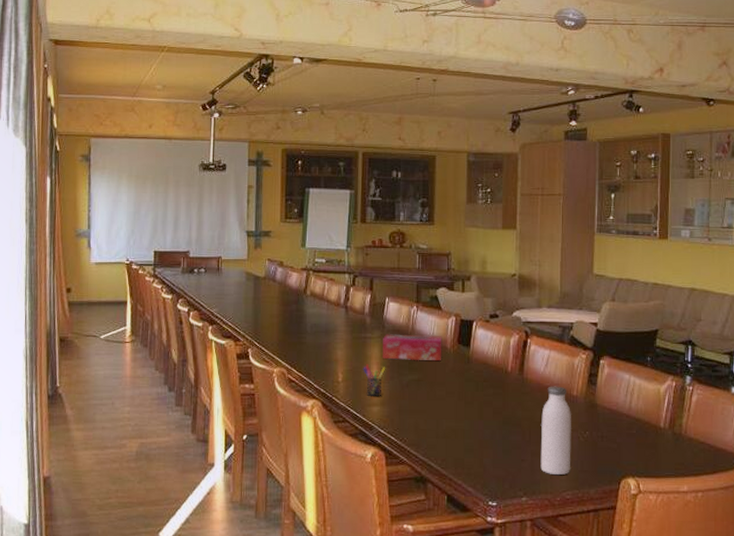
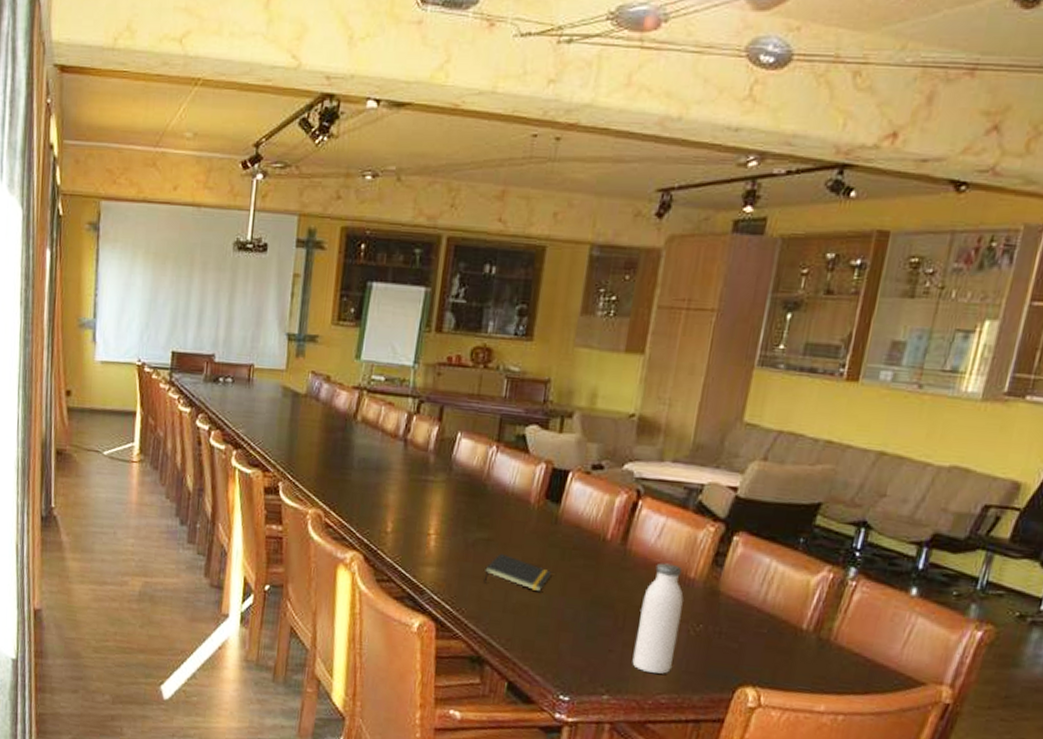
pen holder: present [363,364,386,397] -> none [419,514,449,555]
tissue box: present [383,334,442,362] -> none [446,478,526,519]
notepad: none [419,390,470,419] -> present [483,553,552,593]

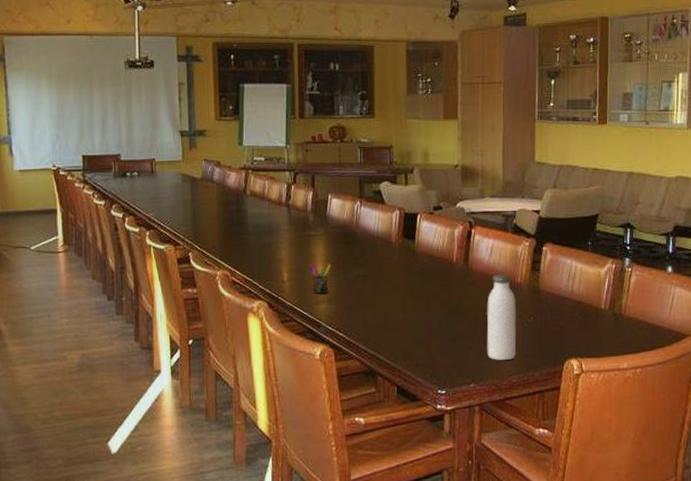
pen holder: none [419,514,449,555] -> present [308,262,332,295]
notepad: present [483,553,552,593] -> none [366,284,417,311]

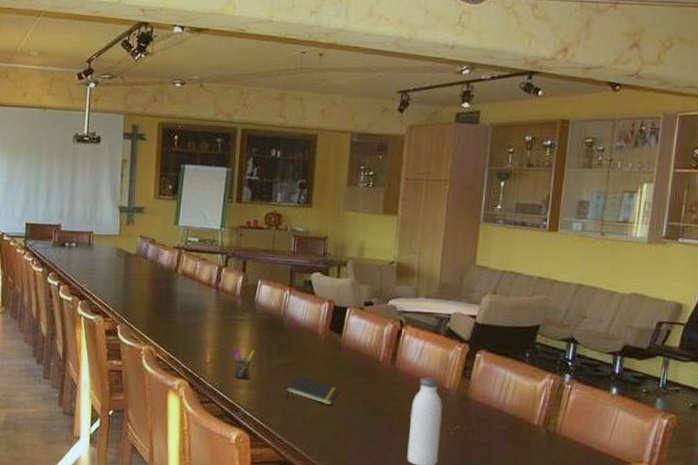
notepad: none [366,284,417,311] -> present [286,375,339,406]

